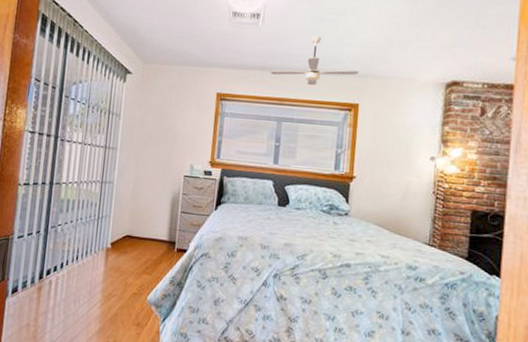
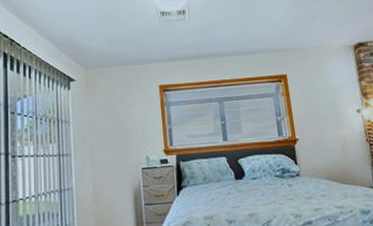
ceiling fan: present [270,35,359,86] -> none [204,22,281,66]

